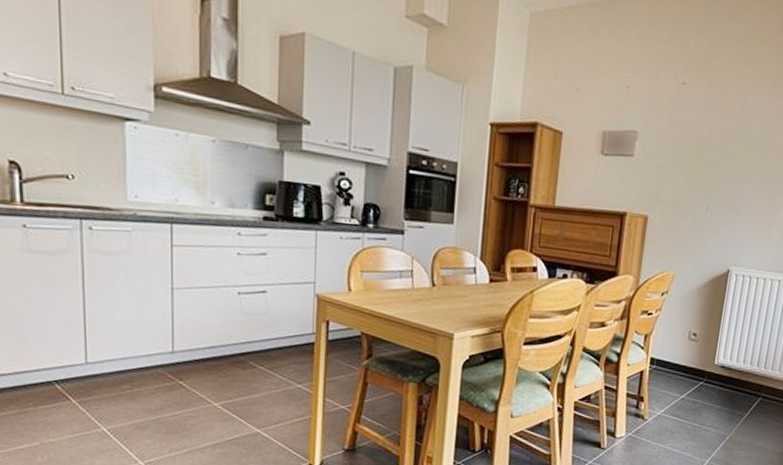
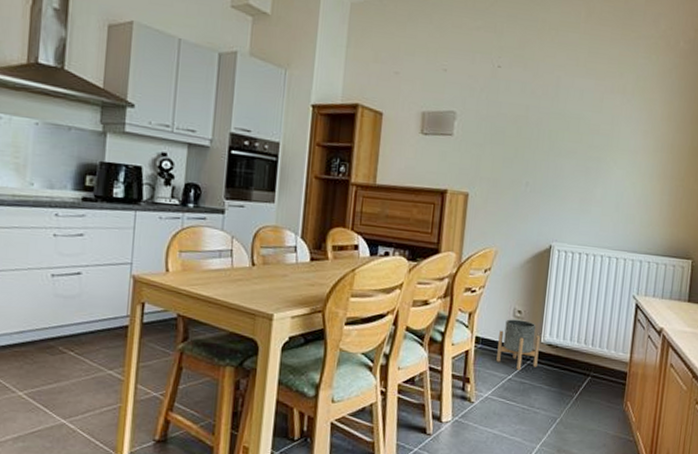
planter: none [670,341,714,390] -> present [496,319,541,370]

